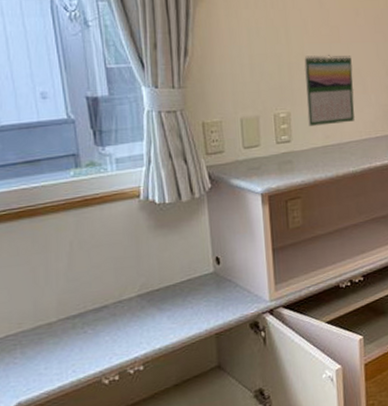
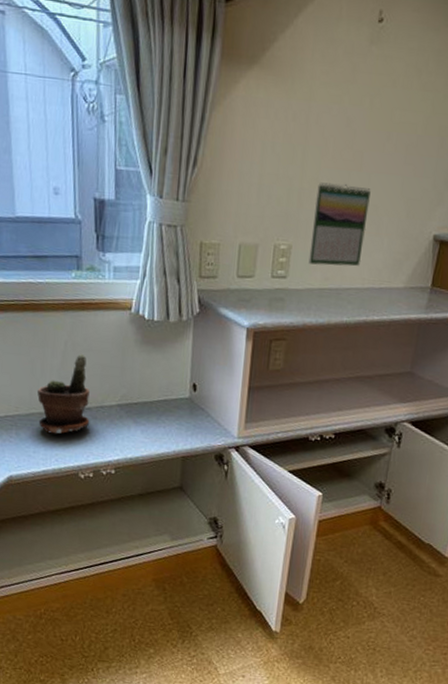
potted plant: none [43,250,109,344] -> present [37,353,90,434]

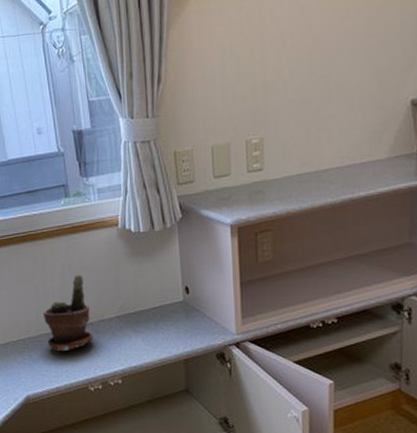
calendar: present [308,182,371,267] -> none [281,68,337,153]

